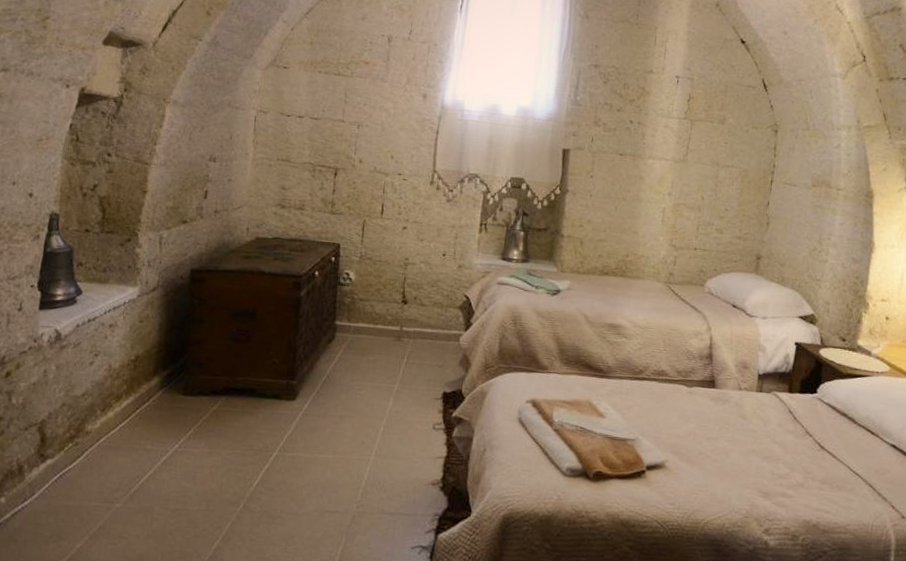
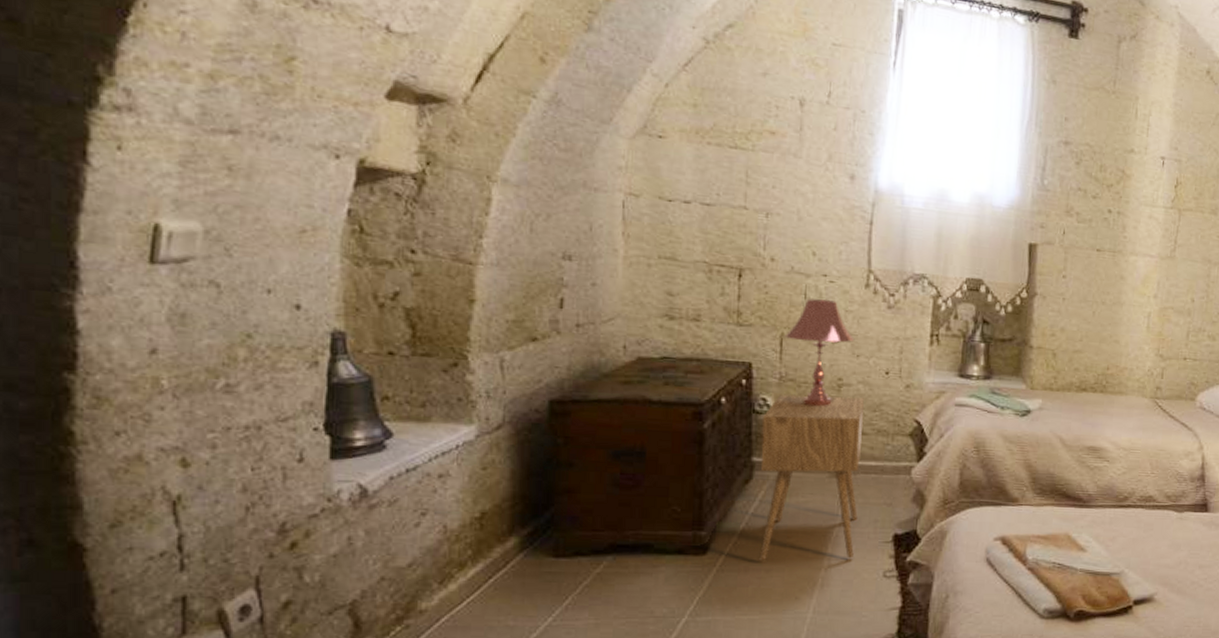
nightstand: none [335,270,425,411] -> present [759,394,864,561]
table lamp: none [366,193,420,282] -> present [784,298,855,407]

